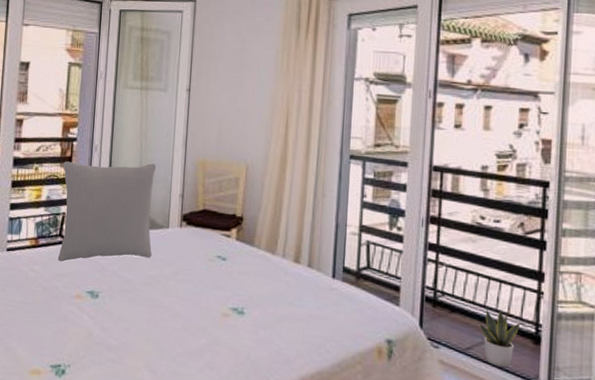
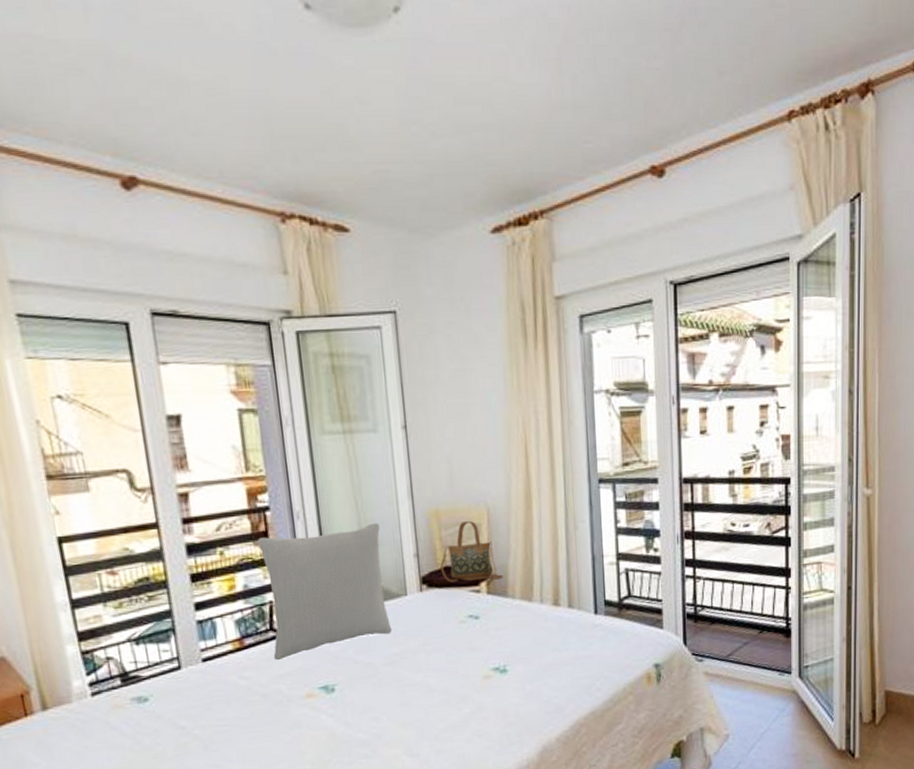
handbag: none [200,174,253,229] -> present [440,521,504,583]
potted plant: present [479,308,521,368] -> none [737,610,773,666]

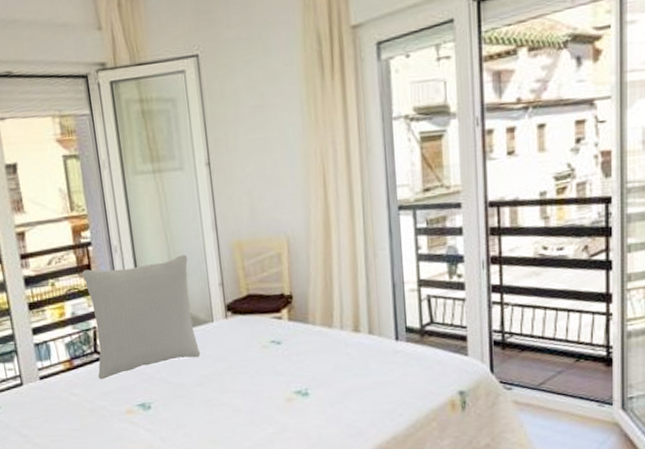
handbag: present [440,521,504,583] -> none [243,251,305,310]

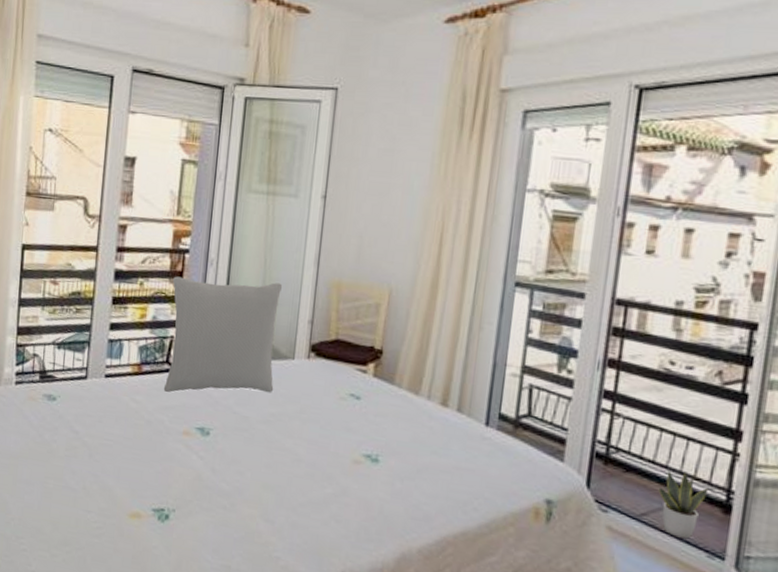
potted plant: none [550,338,591,396] -> present [658,470,709,539]

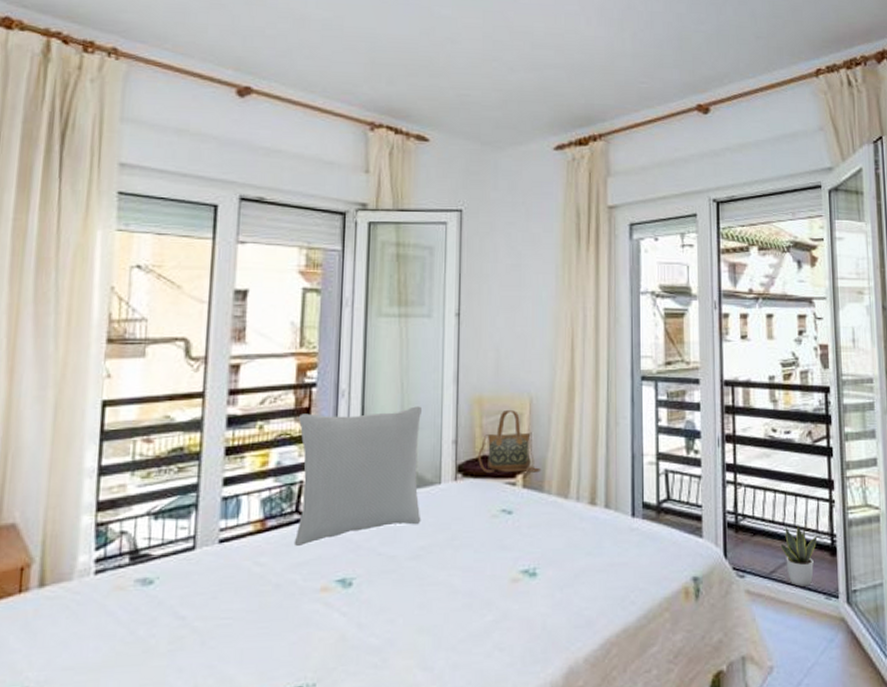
handbag: none [331,298,394,365] -> present [478,410,541,474]

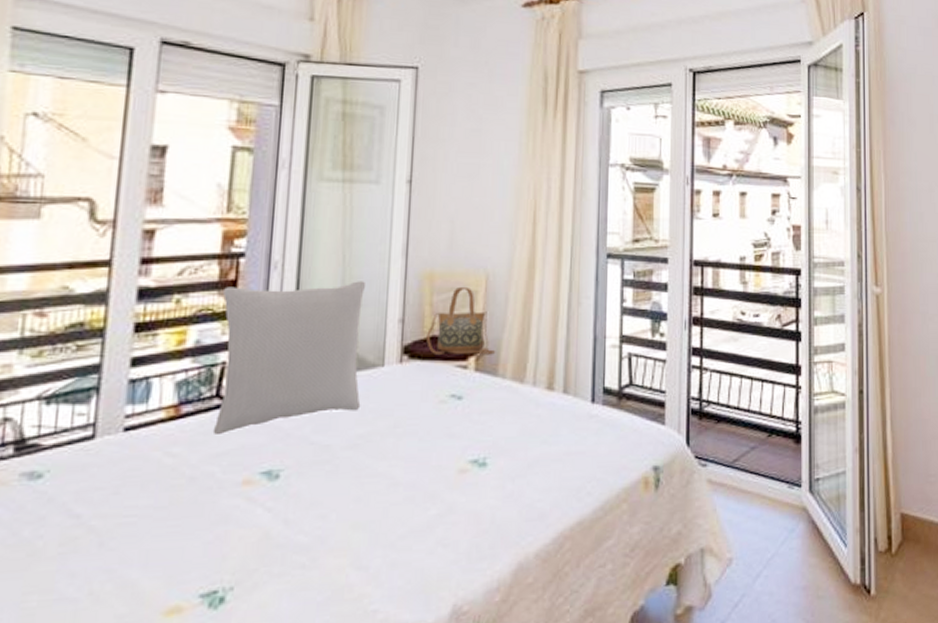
potted plant: present [780,524,818,587] -> none [744,410,783,476]

